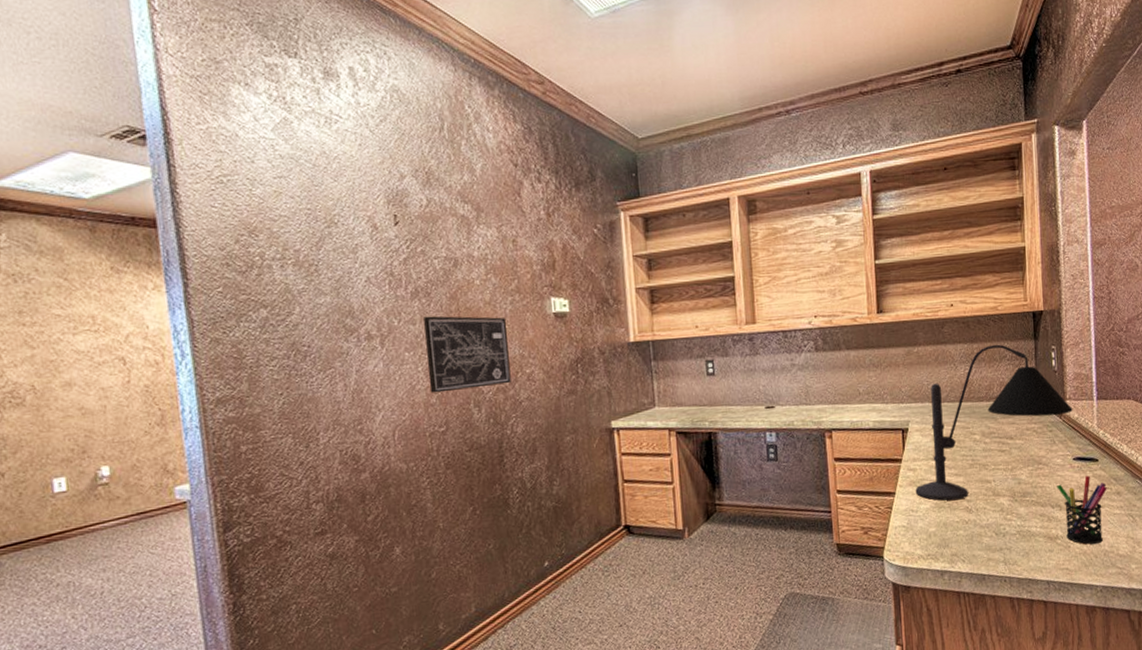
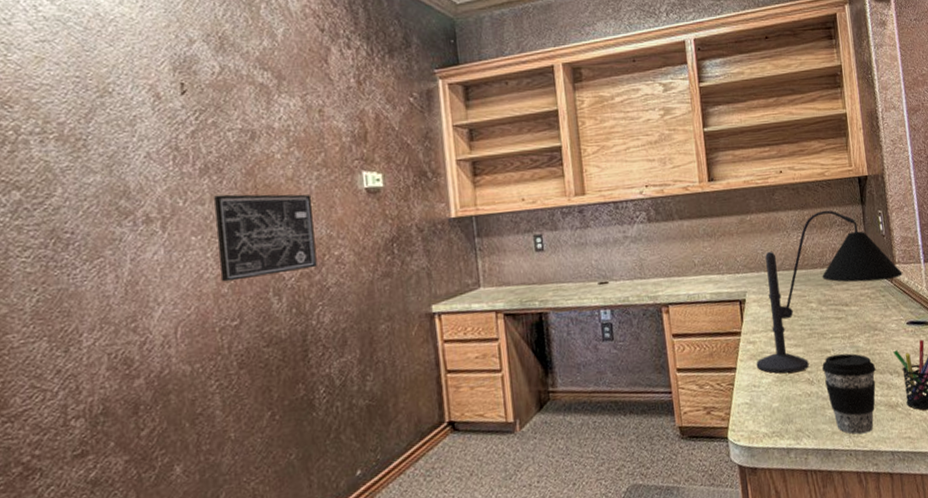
coffee cup: none [982,485,1038,563] -> present [822,353,876,435]

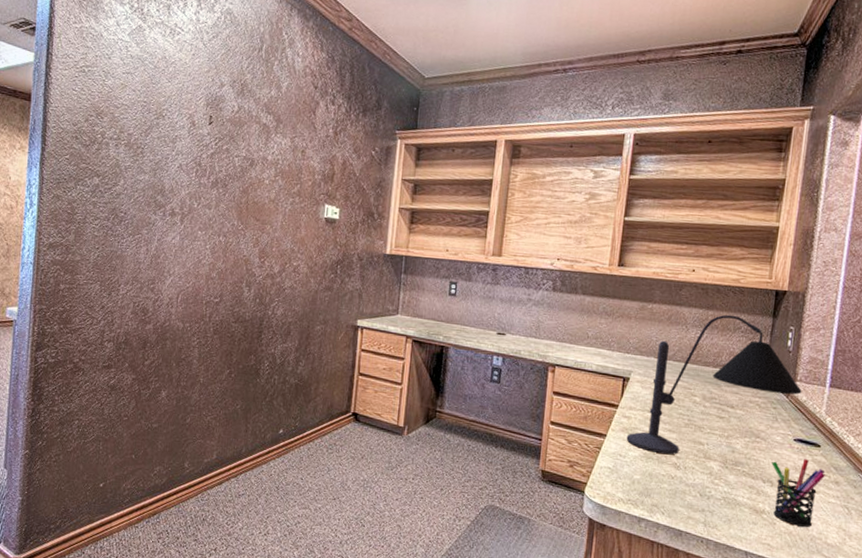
wall art: present [214,194,317,282] -> none [212,204,285,272]
coffee cup: present [822,353,876,435] -> none [691,448,749,528]

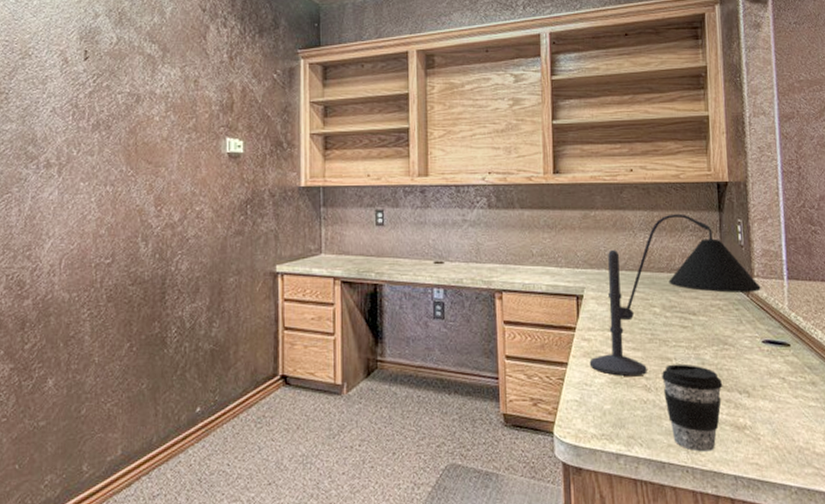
coffee cup: none [691,448,749,528] -> present [662,364,723,452]
pen holder: present [771,459,825,527] -> none [744,361,800,438]

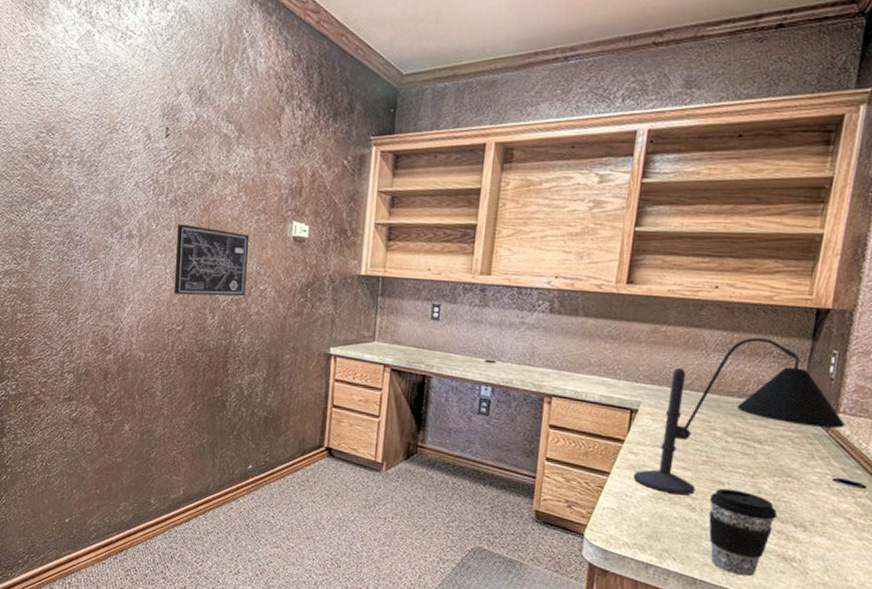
wall art: none [100,148,181,224] -> present [173,224,250,297]

